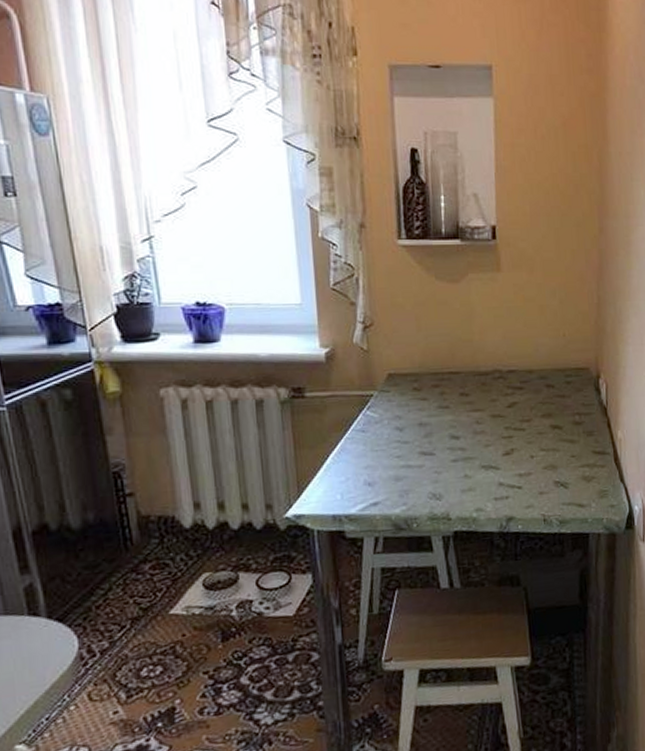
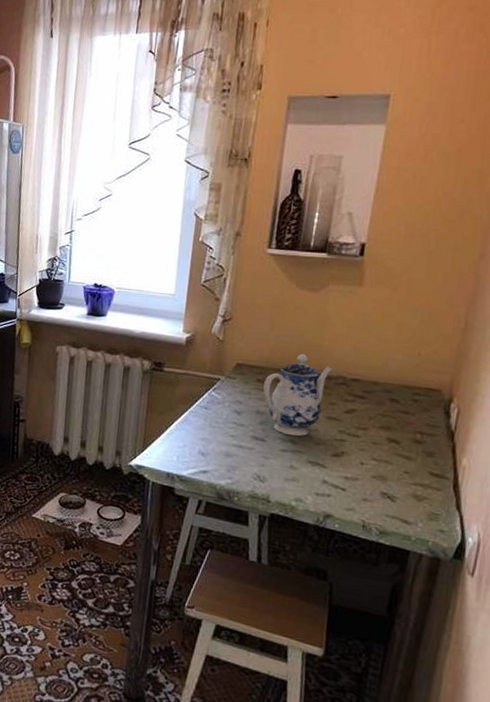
teapot: none [421,352,487,443] -> present [263,353,332,437]

